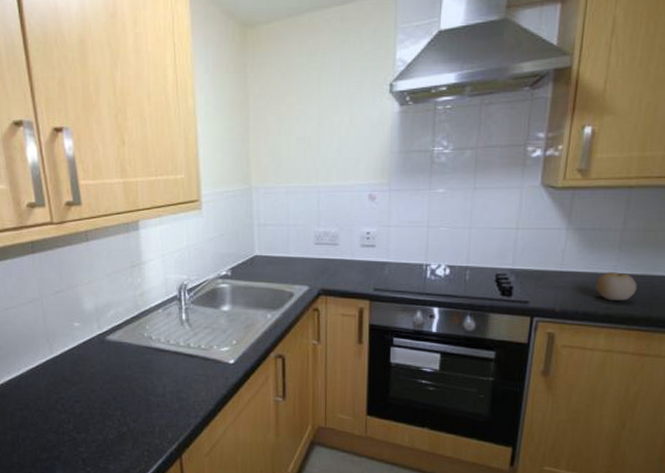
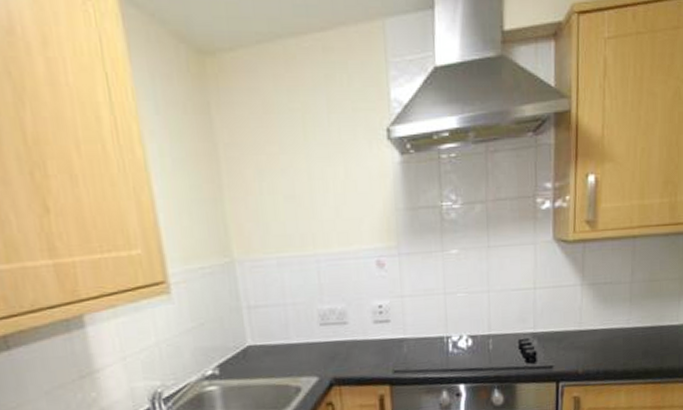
fruit: present [596,272,637,301] -> none [613,326,649,356]

